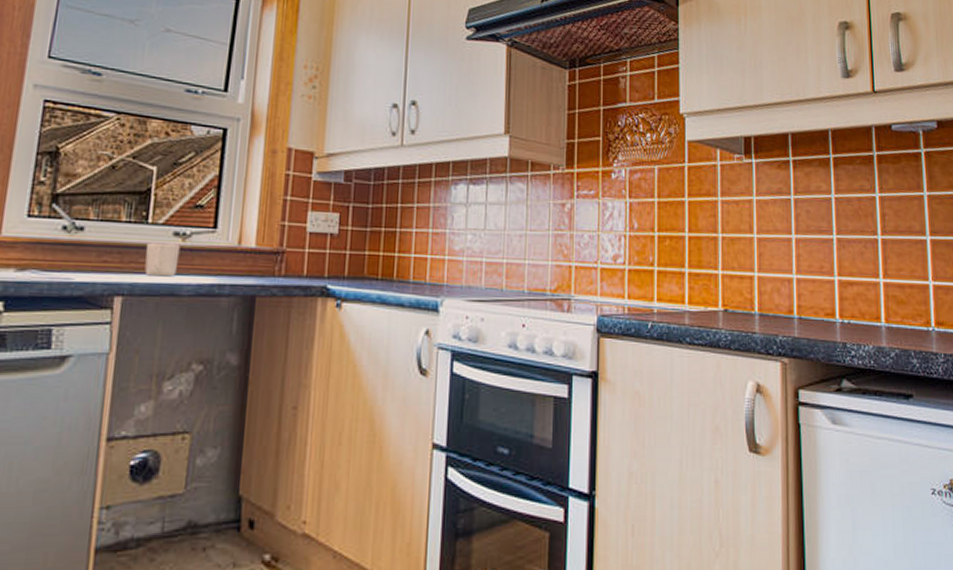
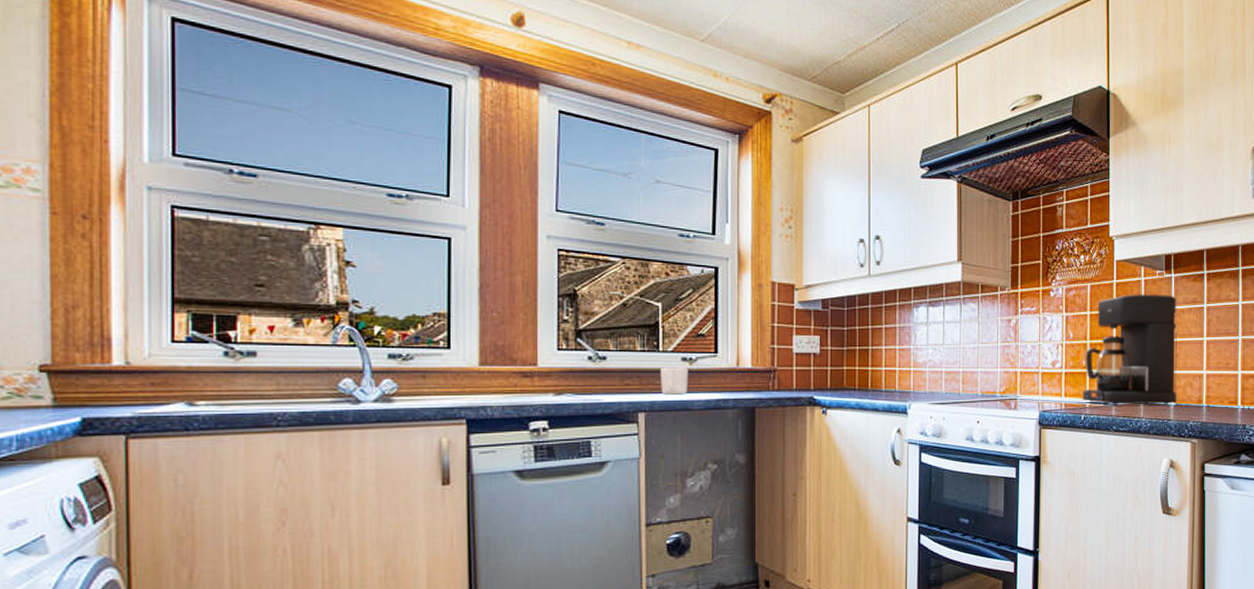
coffee maker: none [650,180,763,314] -> present [1083,294,1177,405]

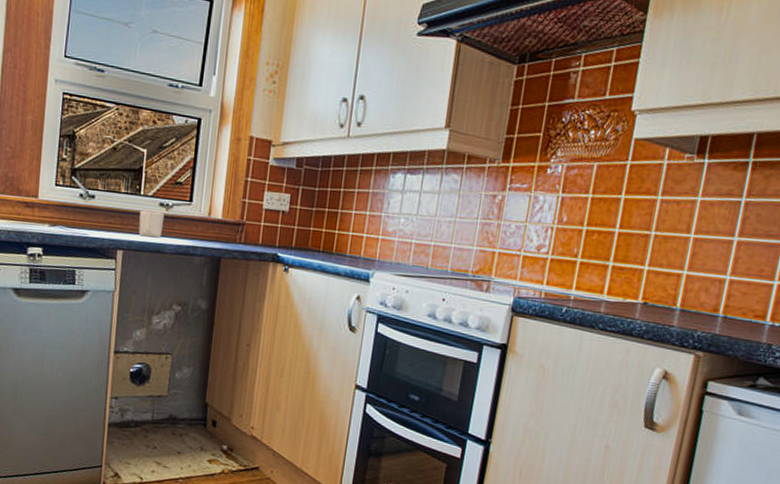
coffee maker: present [1083,294,1177,405] -> none [567,178,707,309]

